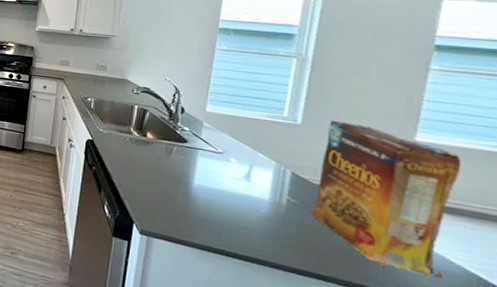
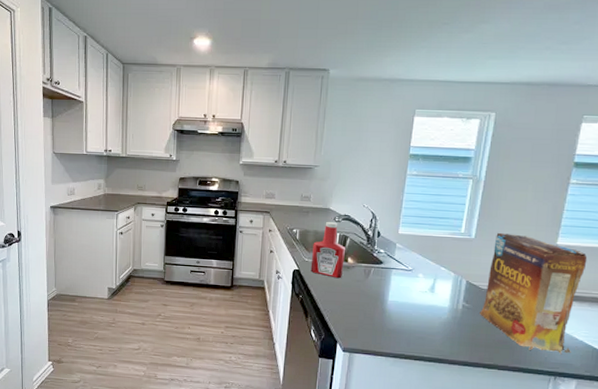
ketchup bottle: none [105,92,144,154] -> present [310,221,345,279]

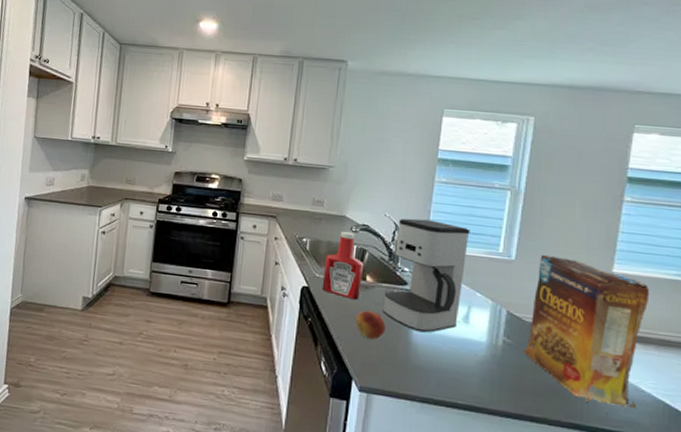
fruit: none [339,286,365,310] -> present [355,310,386,340]
coffee maker: none [362,207,437,302] -> present [382,218,470,333]

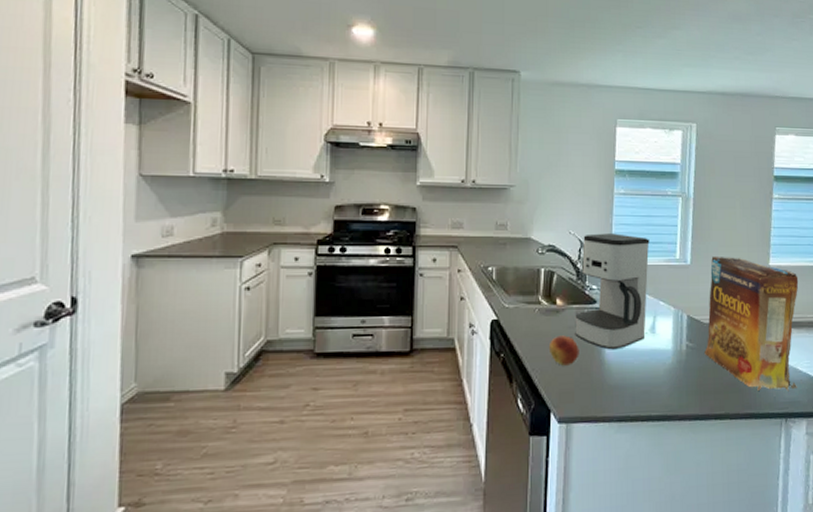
ketchup bottle: present [322,231,363,300] -> none [512,254,552,327]

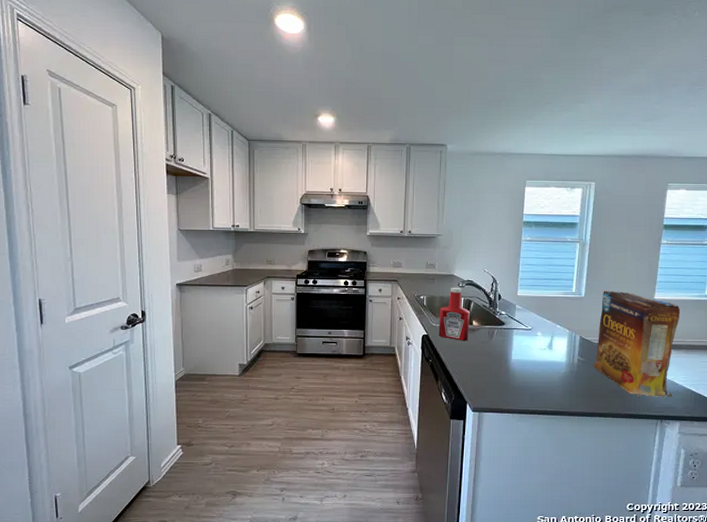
ketchup bottle: none [512,254,552,327] -> present [438,287,470,341]
fruit: present [548,335,579,366] -> none [466,348,490,370]
coffee maker: present [575,233,650,350] -> none [487,272,550,360]

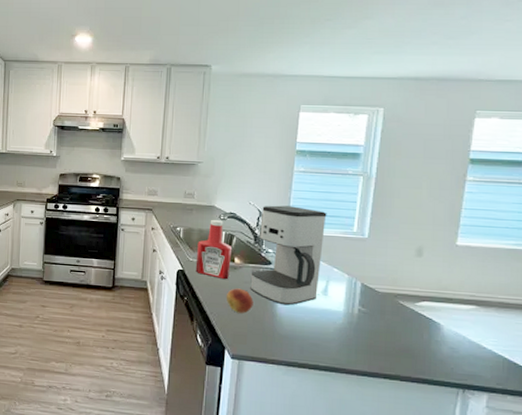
fruit: none [466,348,490,370] -> present [226,288,254,313]
coffee maker: none [487,272,550,360] -> present [250,205,327,306]
cereal box: present [593,290,681,399] -> none [377,231,491,365]

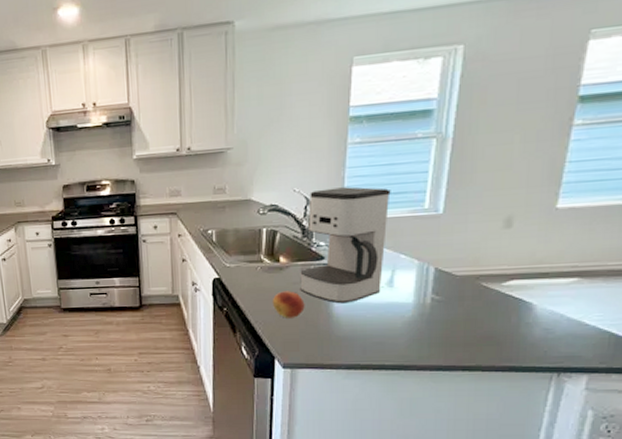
ketchup bottle: present [195,219,231,280] -> none [233,215,275,284]

